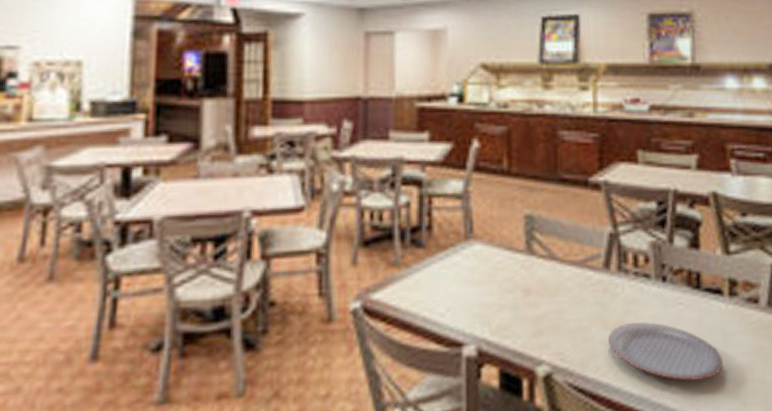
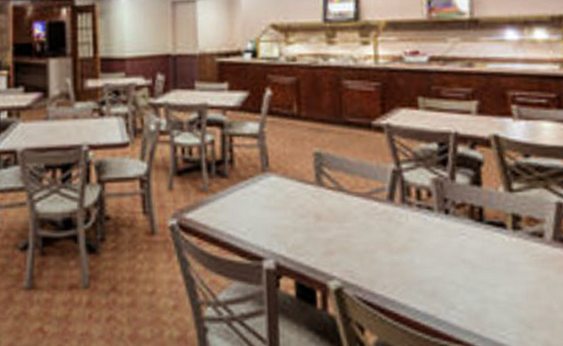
plate: present [608,322,723,382] -> none [394,249,508,304]

